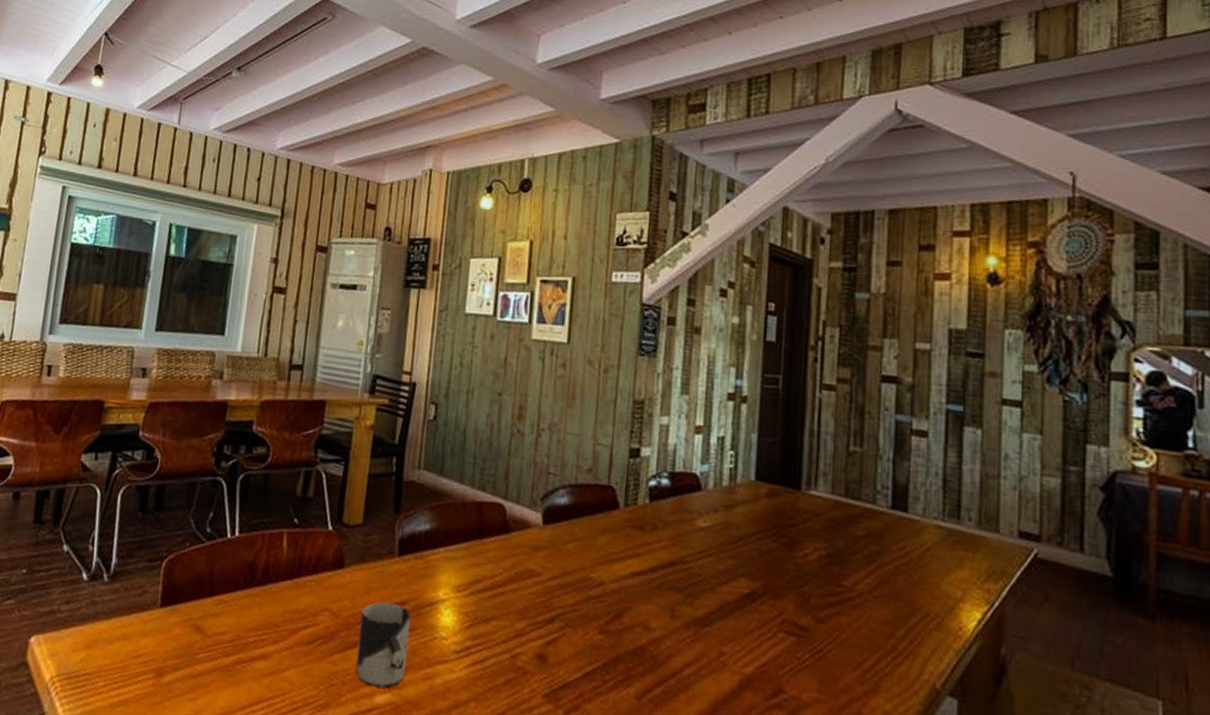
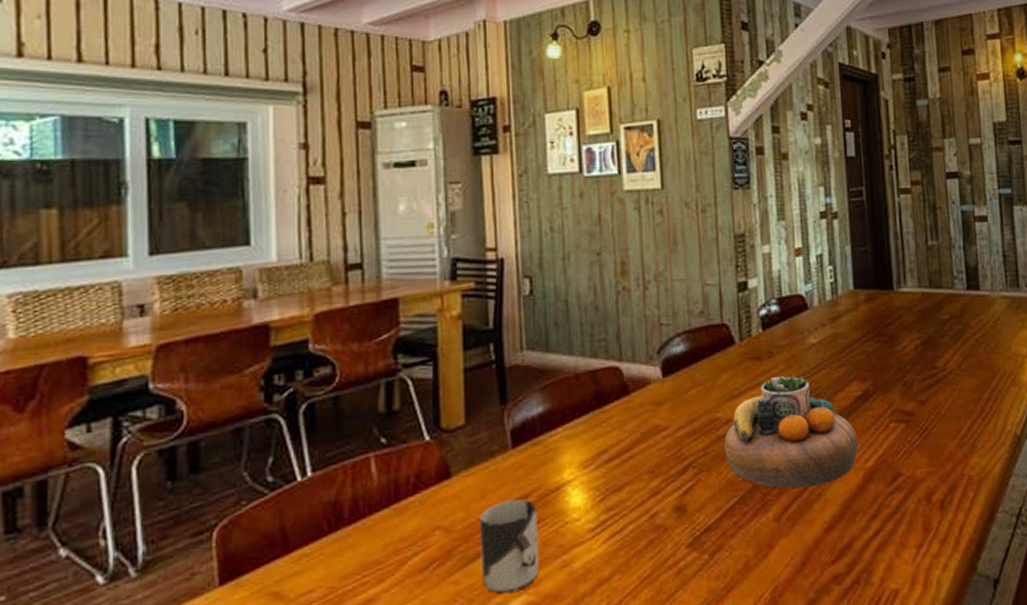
decorative bowl: none [593,551,738,677] -> present [724,374,858,489]

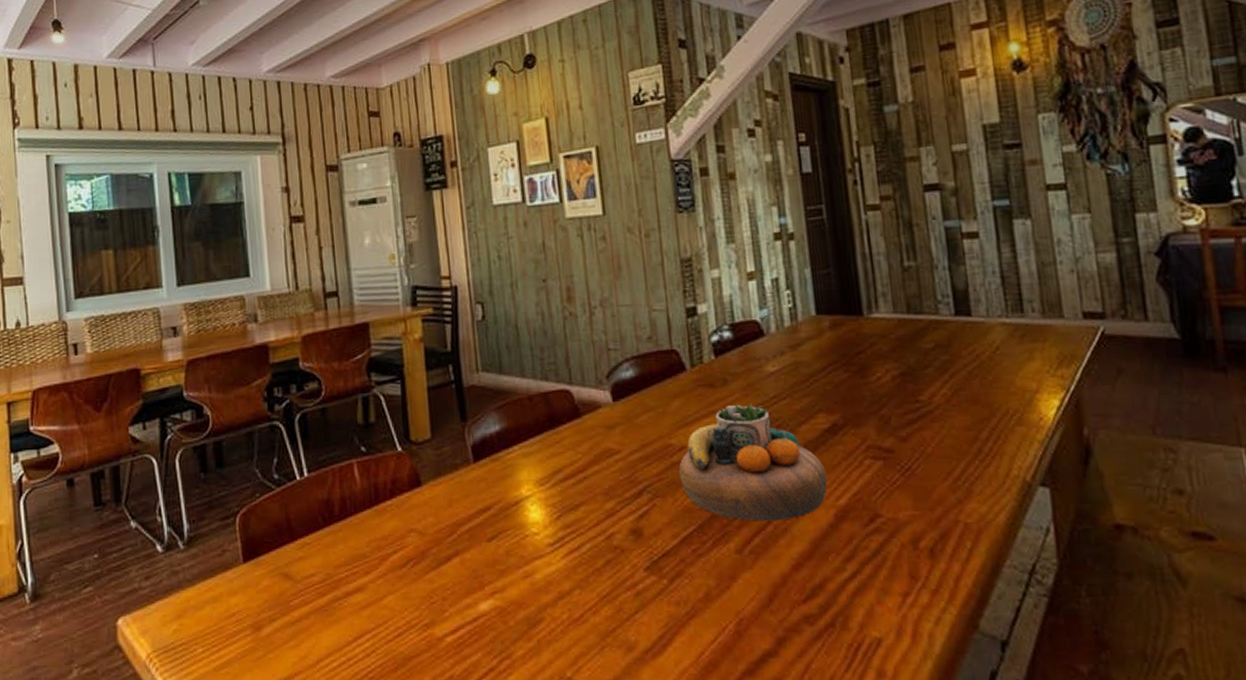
cup: present [479,498,539,594] -> none [448,509,504,597]

